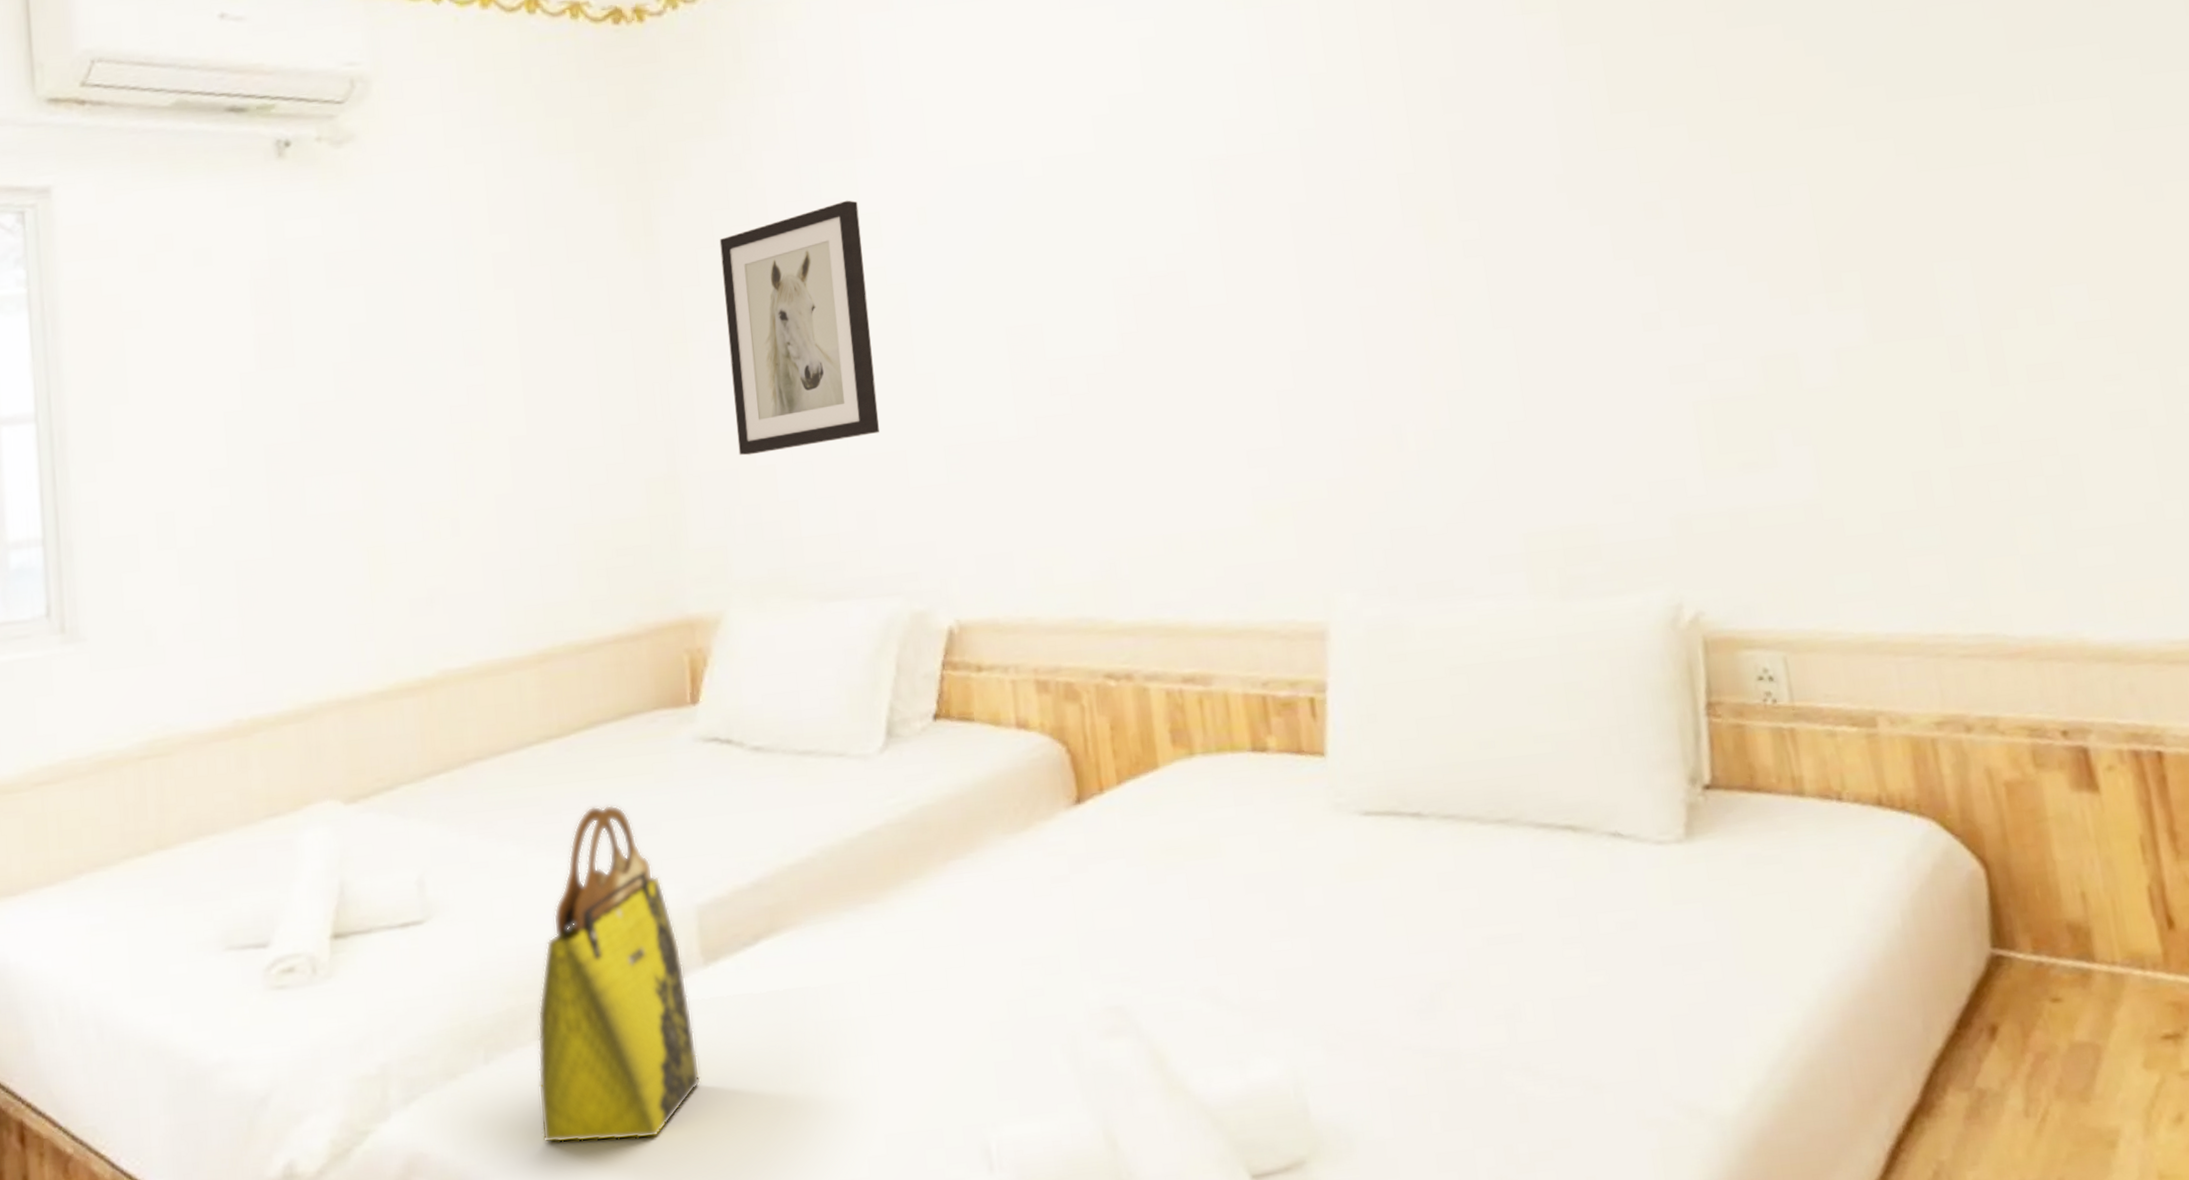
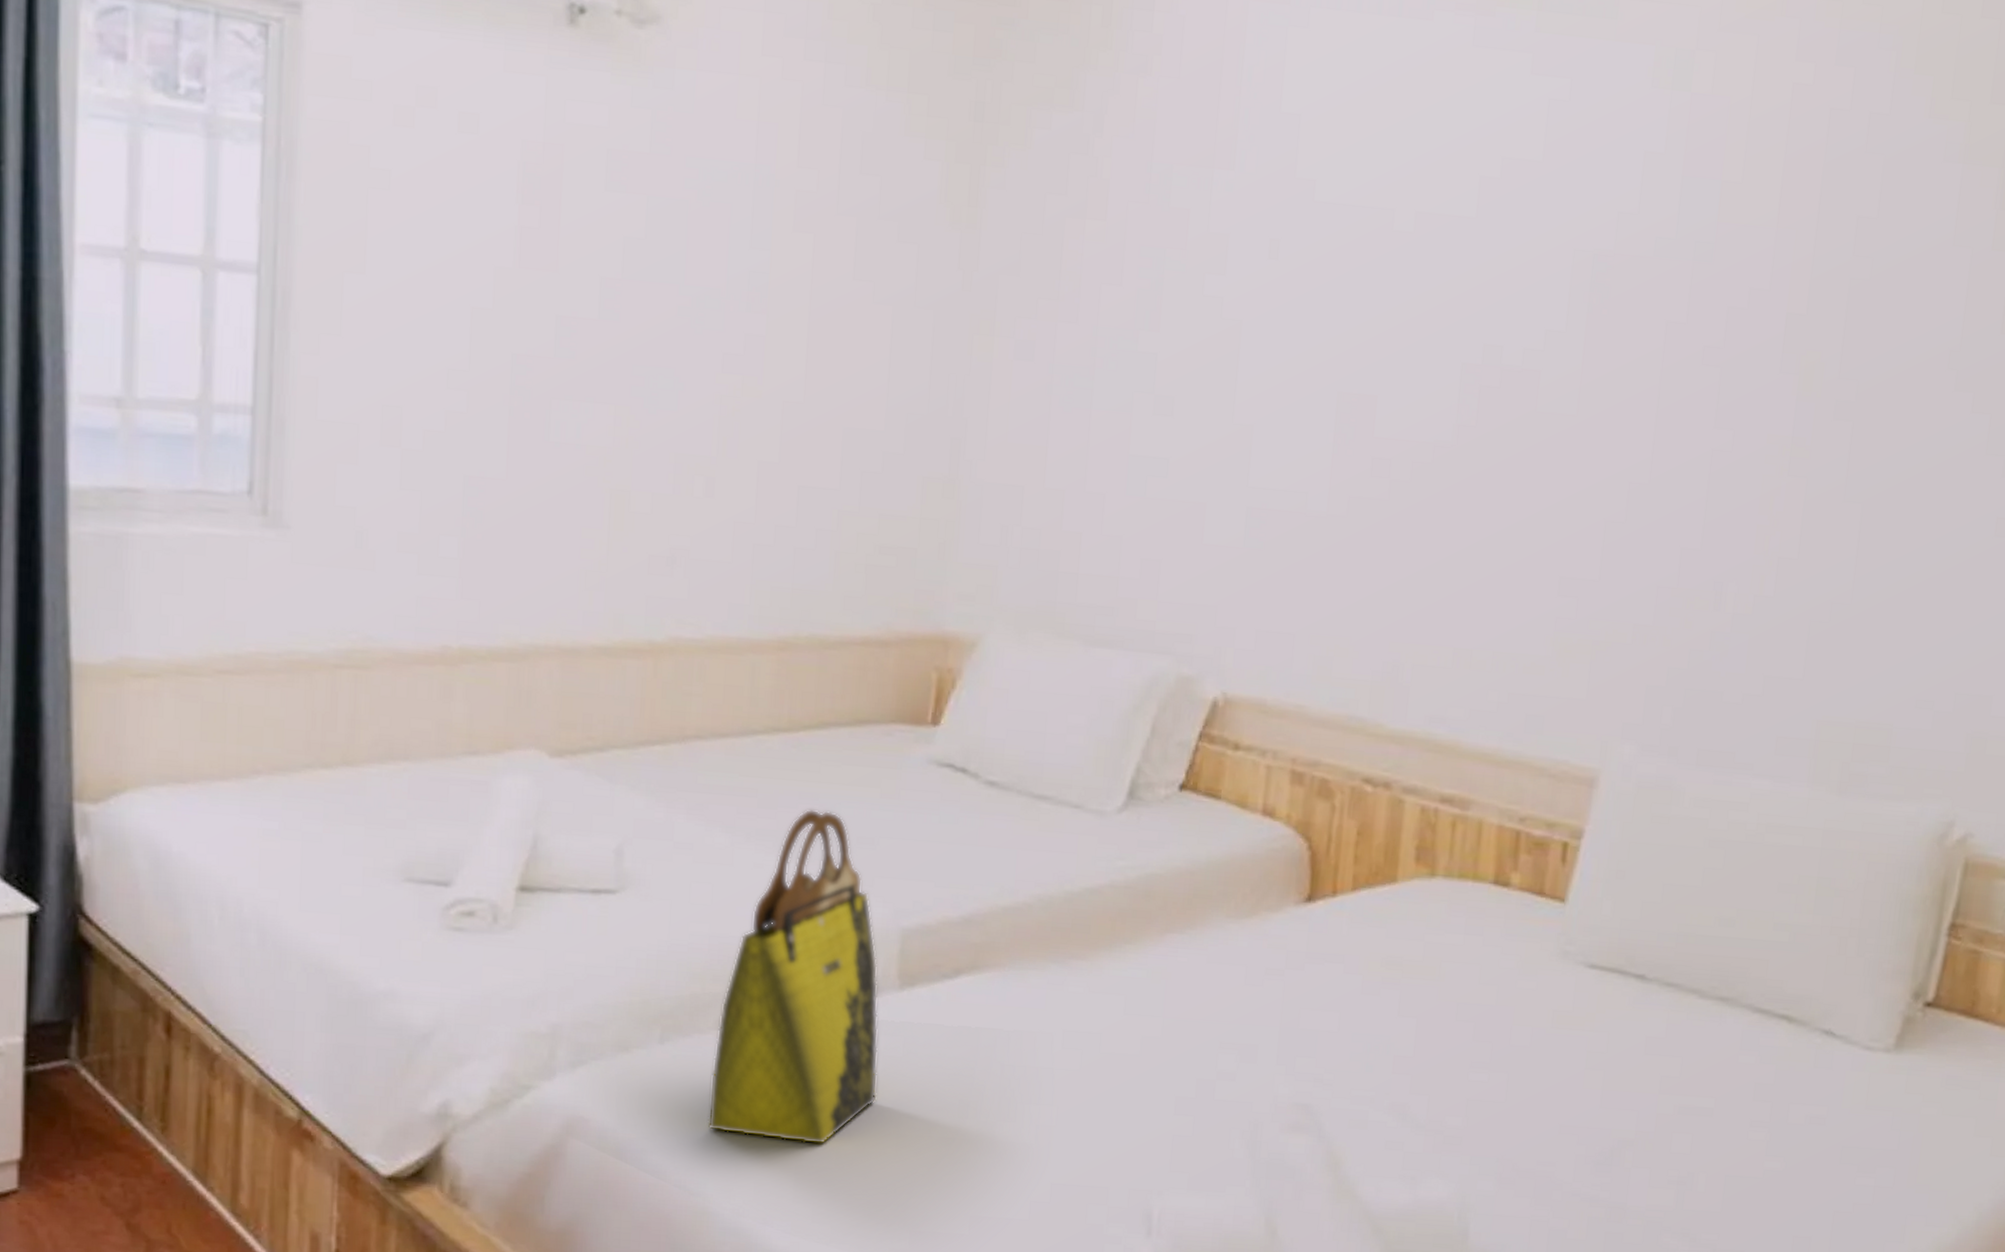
wall art: present [719,200,880,456] -> none [1028,213,1208,479]

